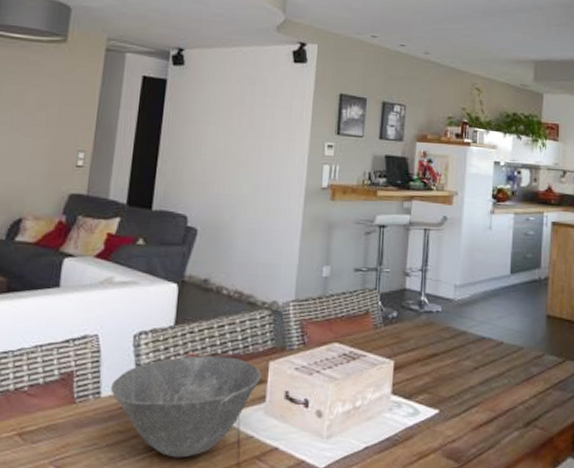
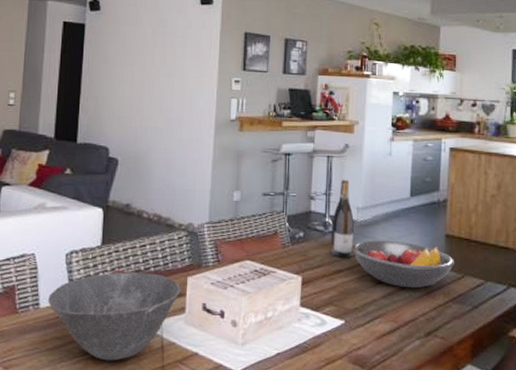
wine bottle: none [426,254,451,341] -> present [331,179,354,258]
fruit bowl: none [448,320,555,374] -> present [352,240,454,288]

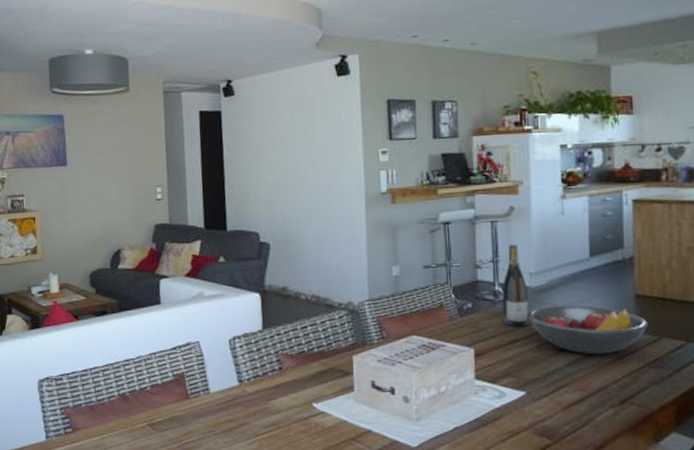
bowl: present [48,272,181,361] -> none [217,353,347,441]

